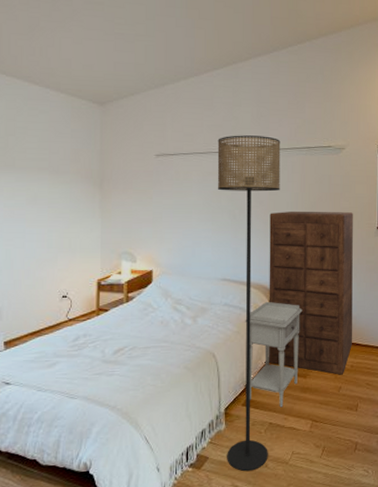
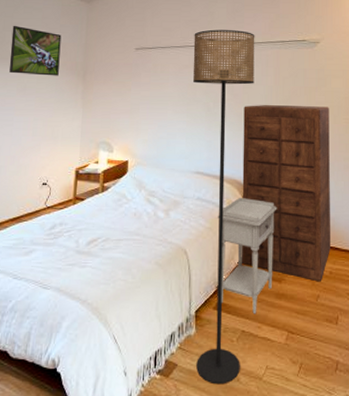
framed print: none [15,129,73,185] -> present [9,25,62,76]

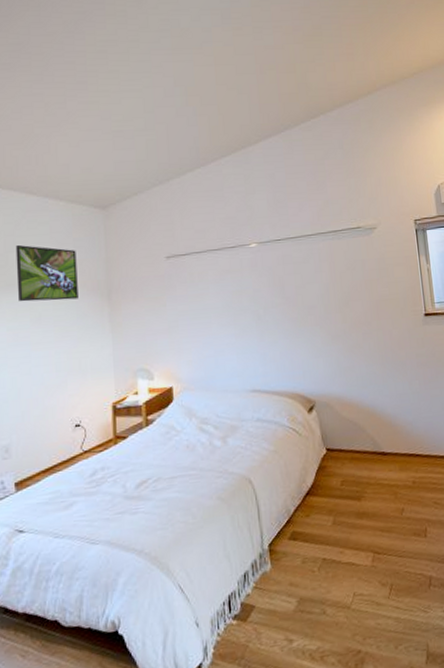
floor lamp: present [192,29,255,385] -> none [232,223,326,622]
nightstand: present [218,197,277,314] -> none [282,412,351,539]
dresser: present [242,105,330,282] -> none [298,299,411,494]

